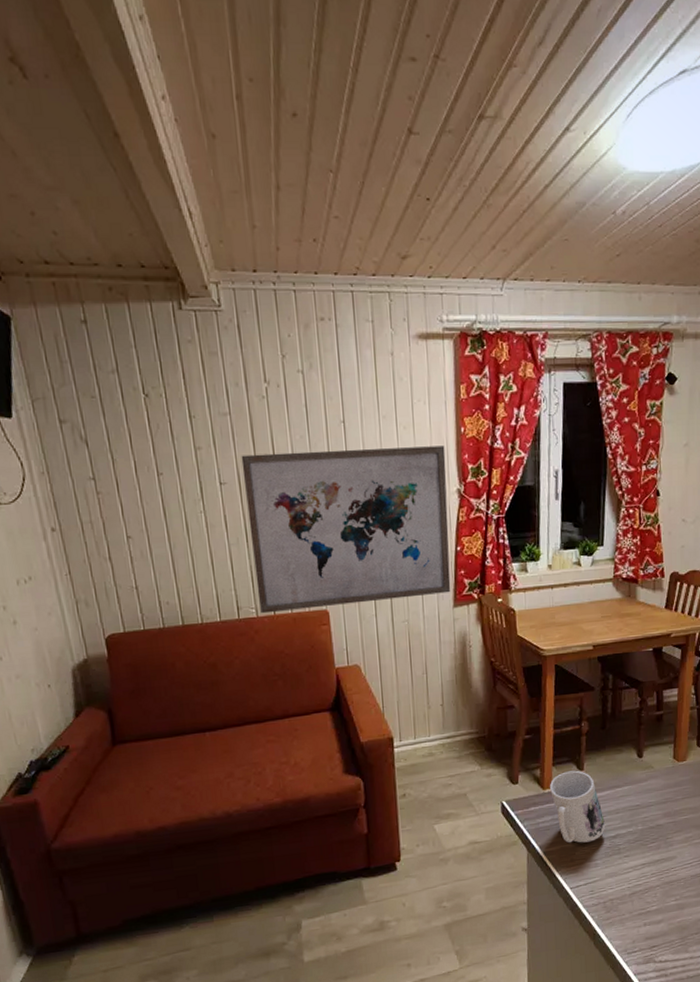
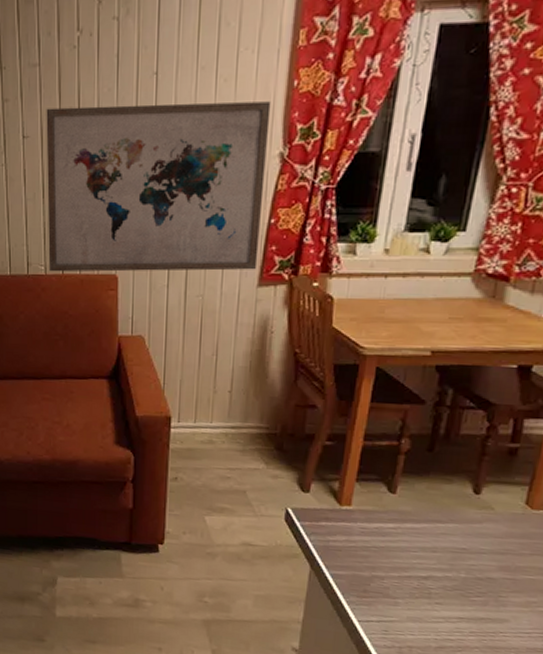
mug: present [549,770,606,843] -> none [348,491,416,577]

